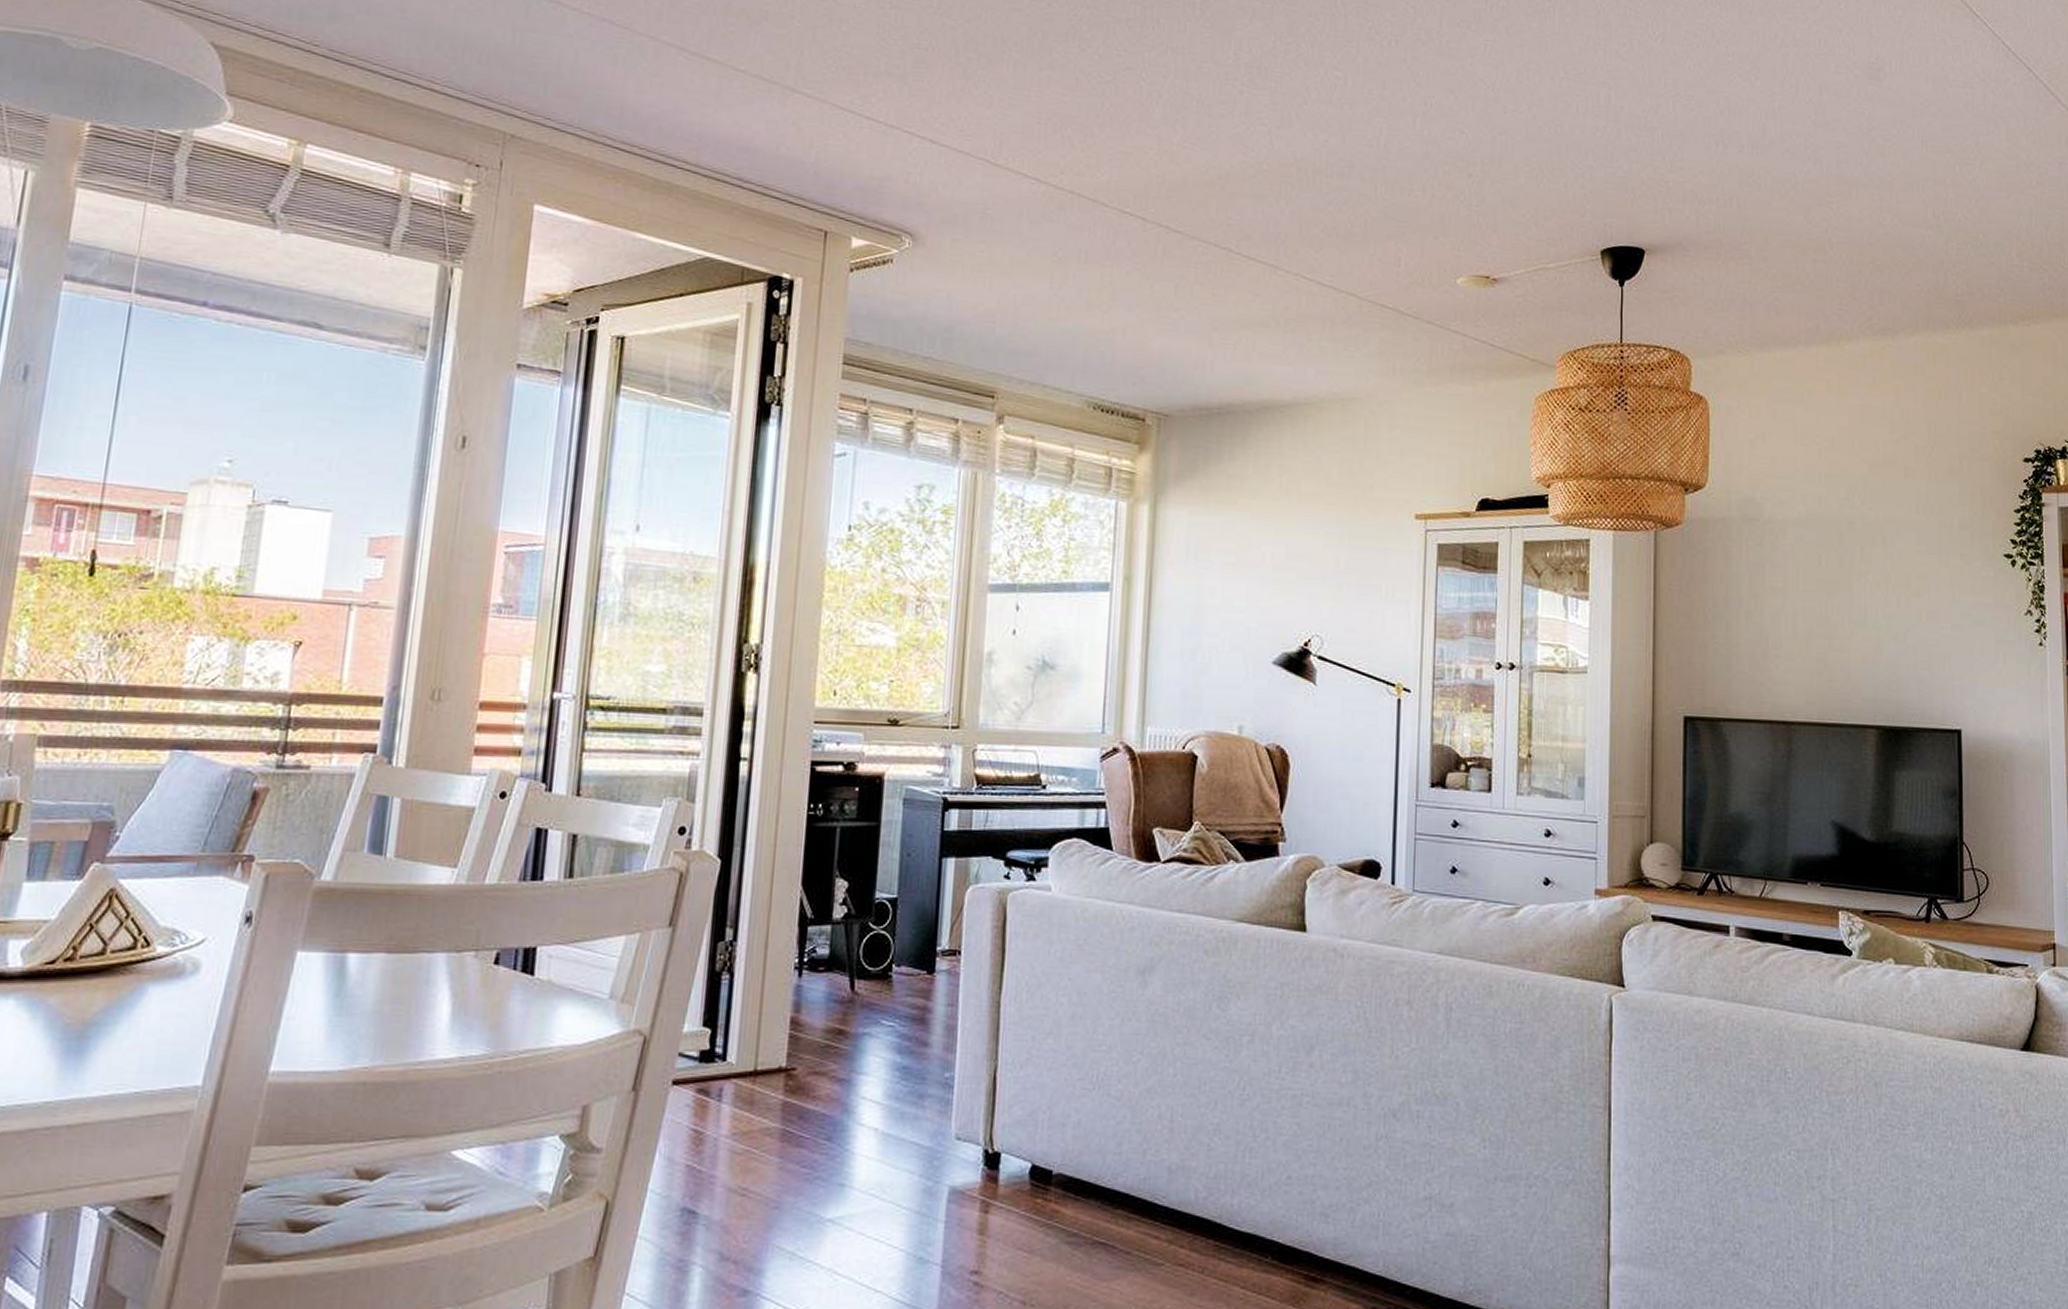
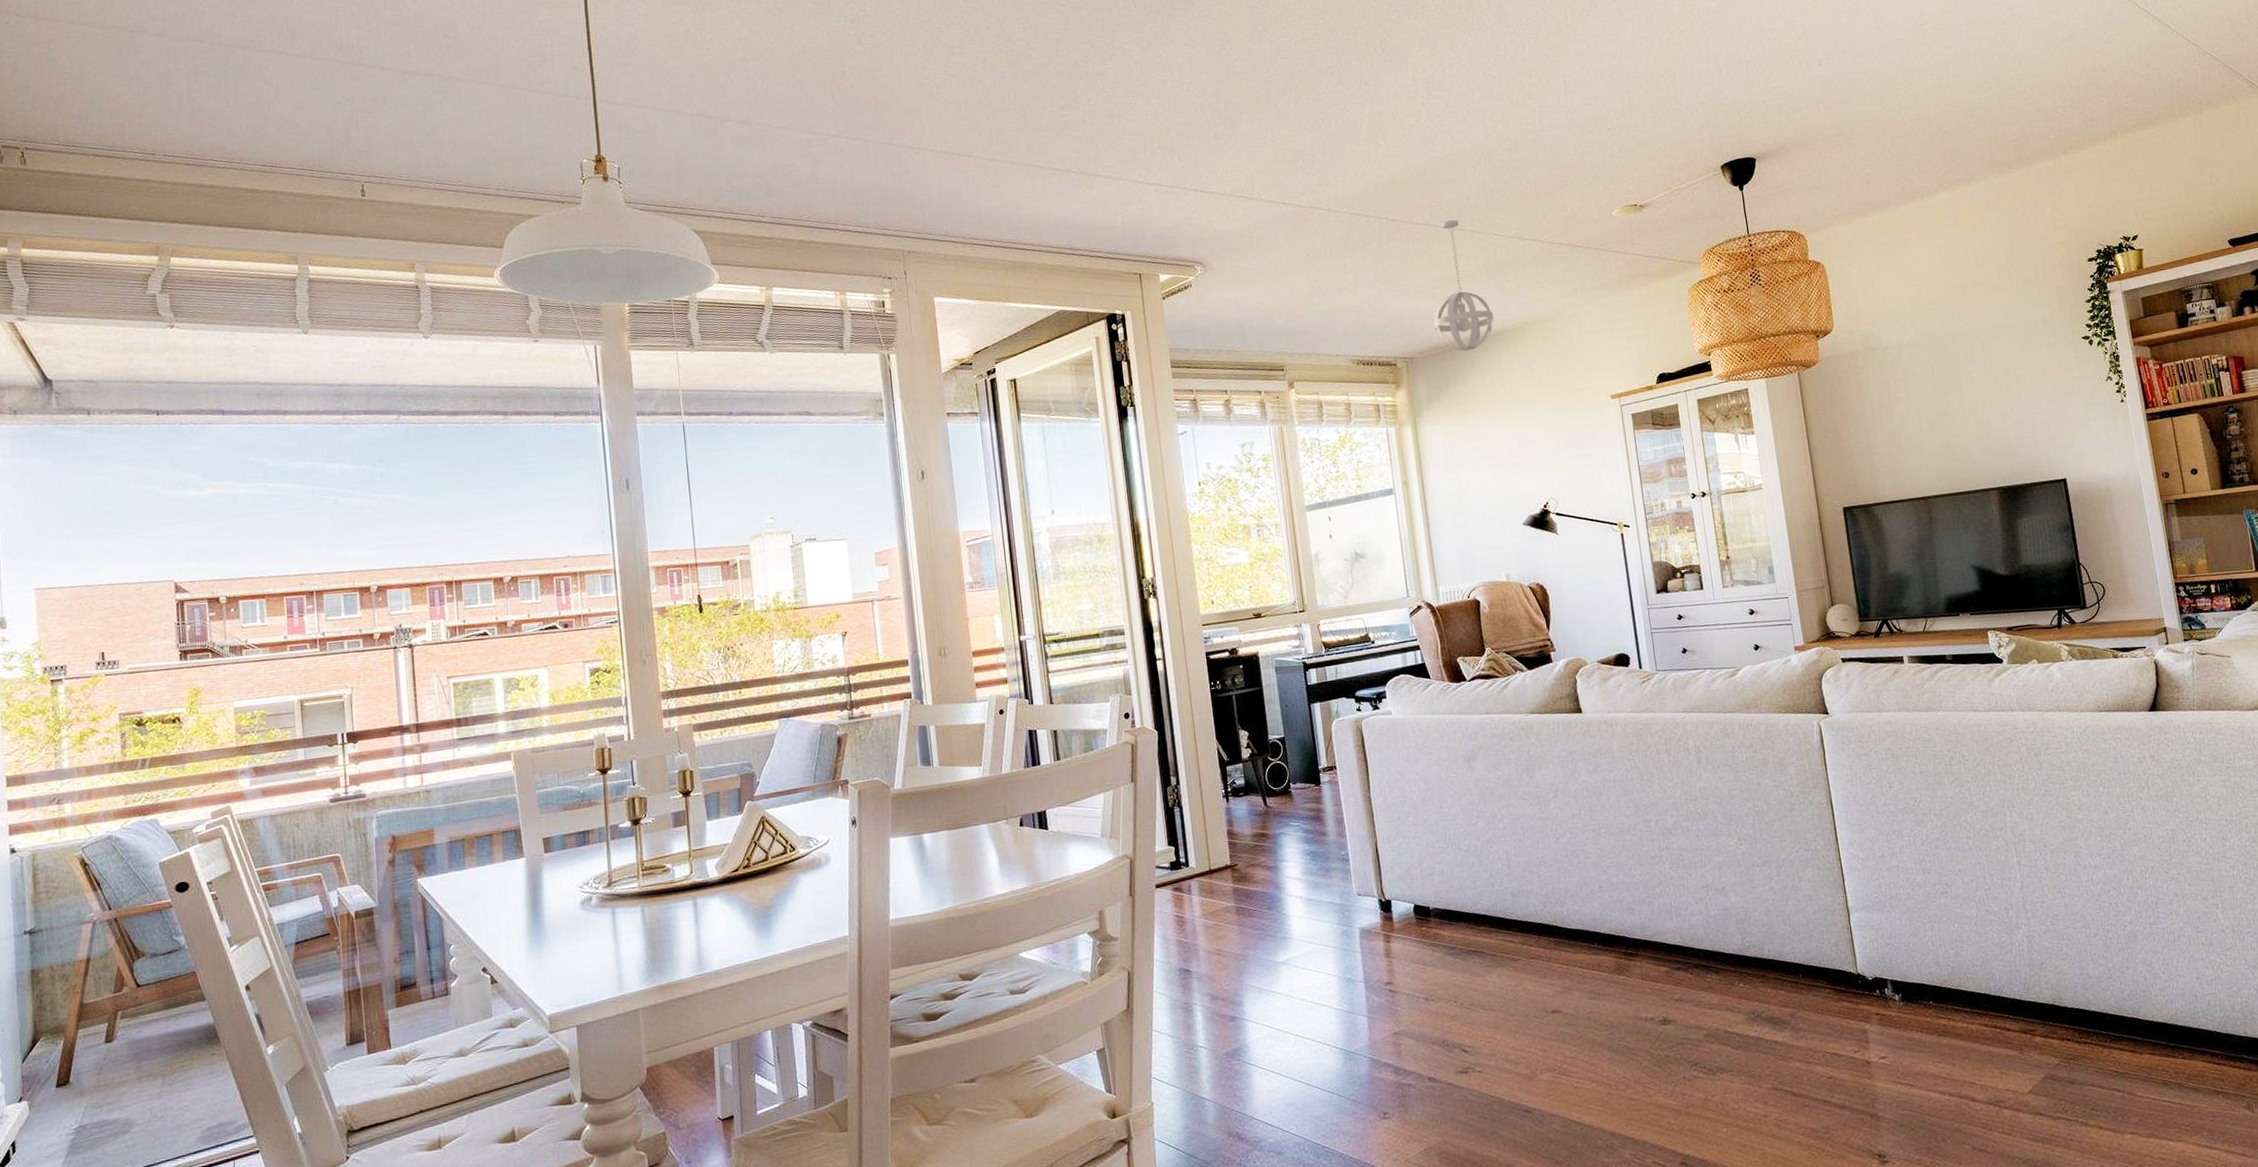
pendant light: none [1204,246,1284,421] -> present [1434,219,1495,352]

